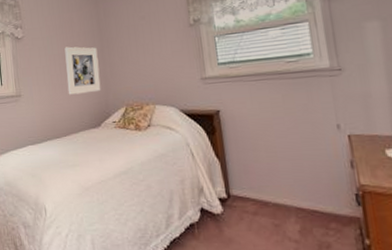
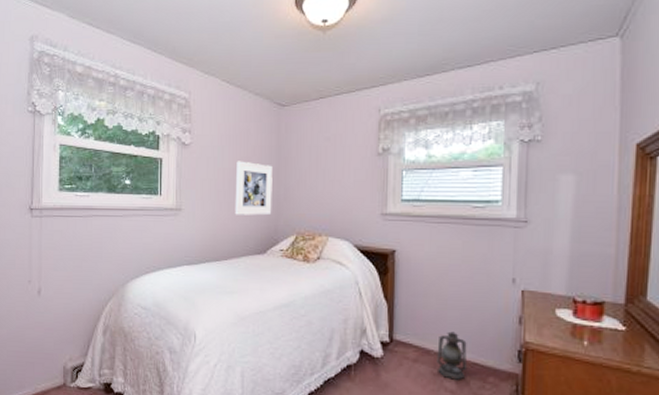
lantern: none [274,182,308,230] -> present [437,331,467,382]

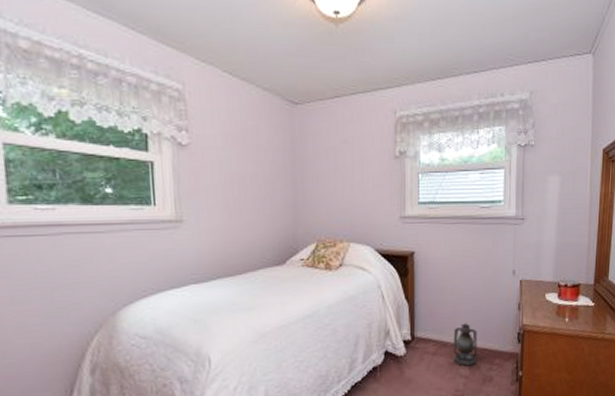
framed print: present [234,161,273,216] -> none [246,164,289,225]

